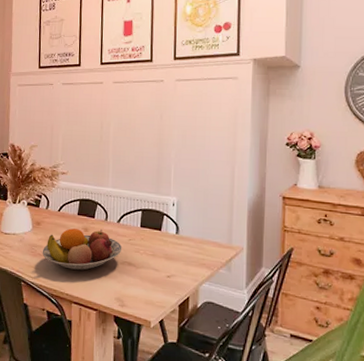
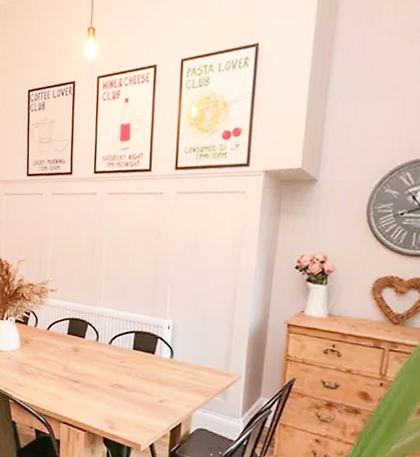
fruit bowl: present [42,228,122,271] -> none [30,348,113,391]

